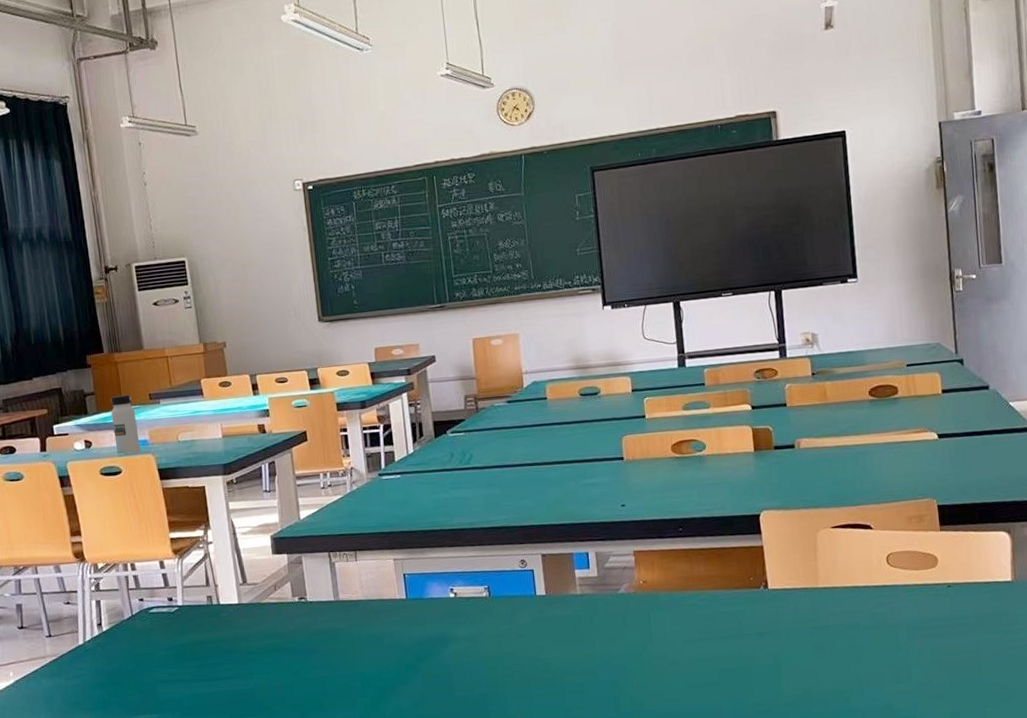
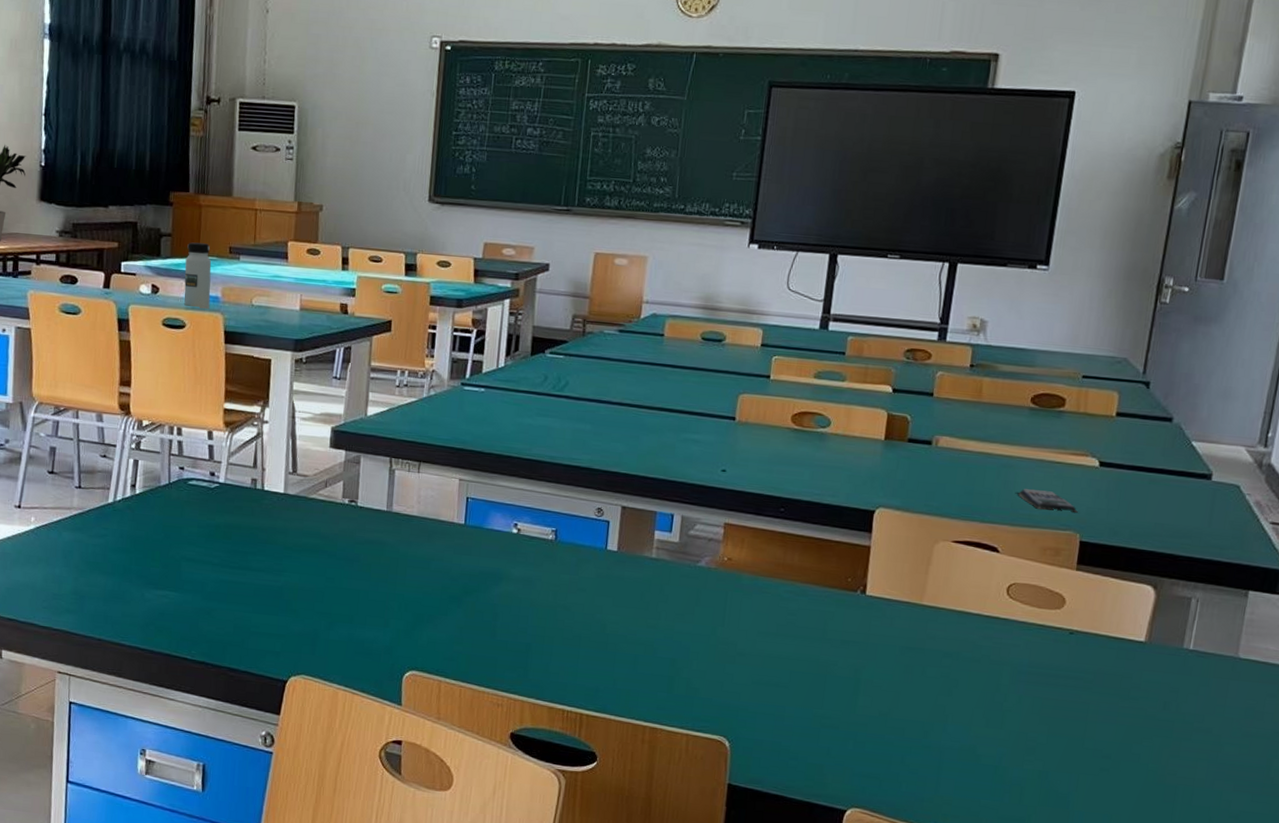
calculator: none [874,467,930,485] -> present [1015,489,1078,514]

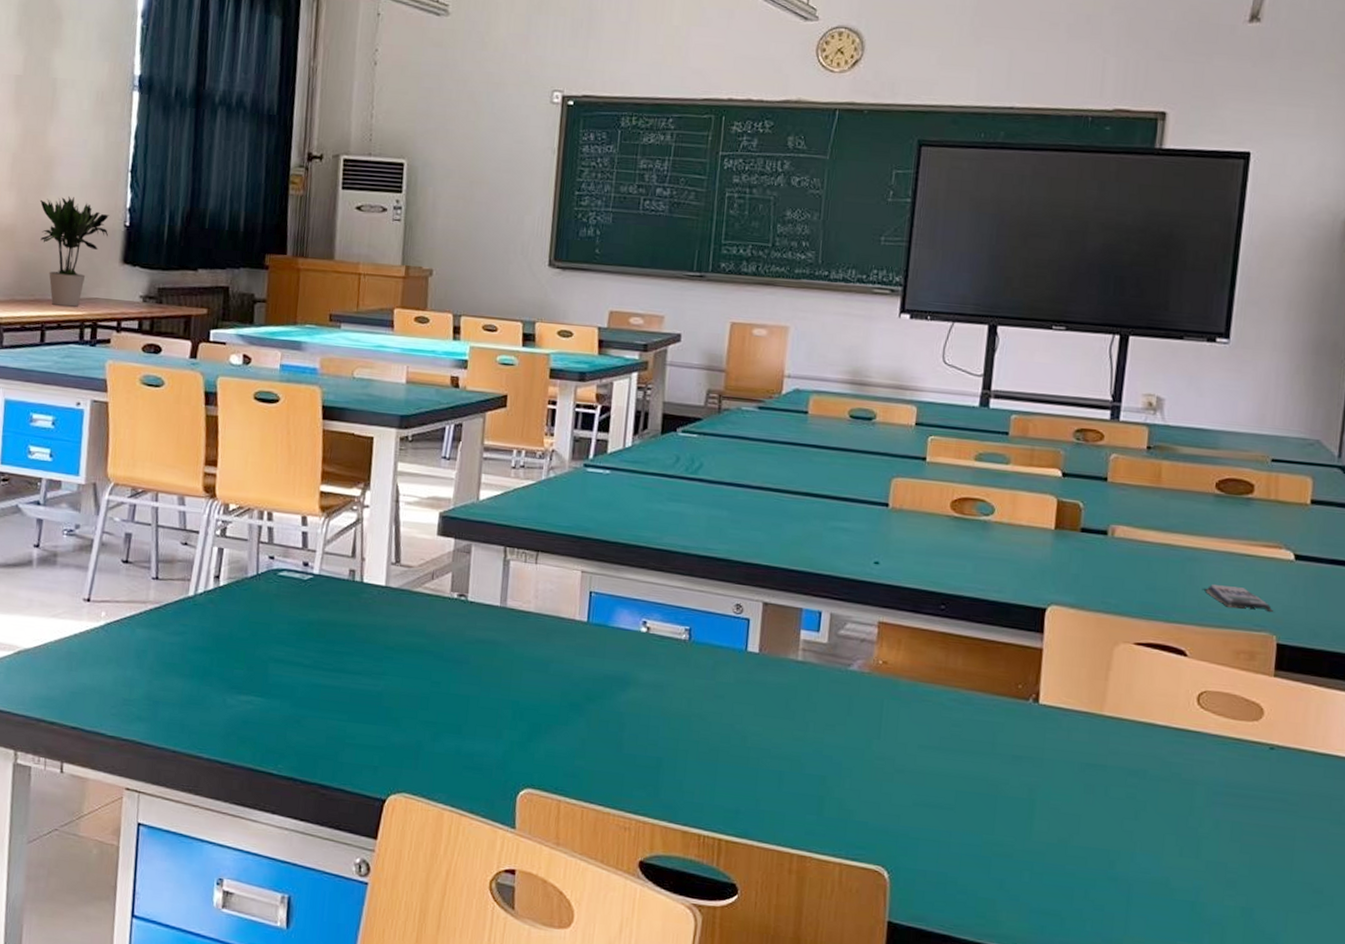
water bottle: present [184,242,212,309] -> none [278,309,310,382]

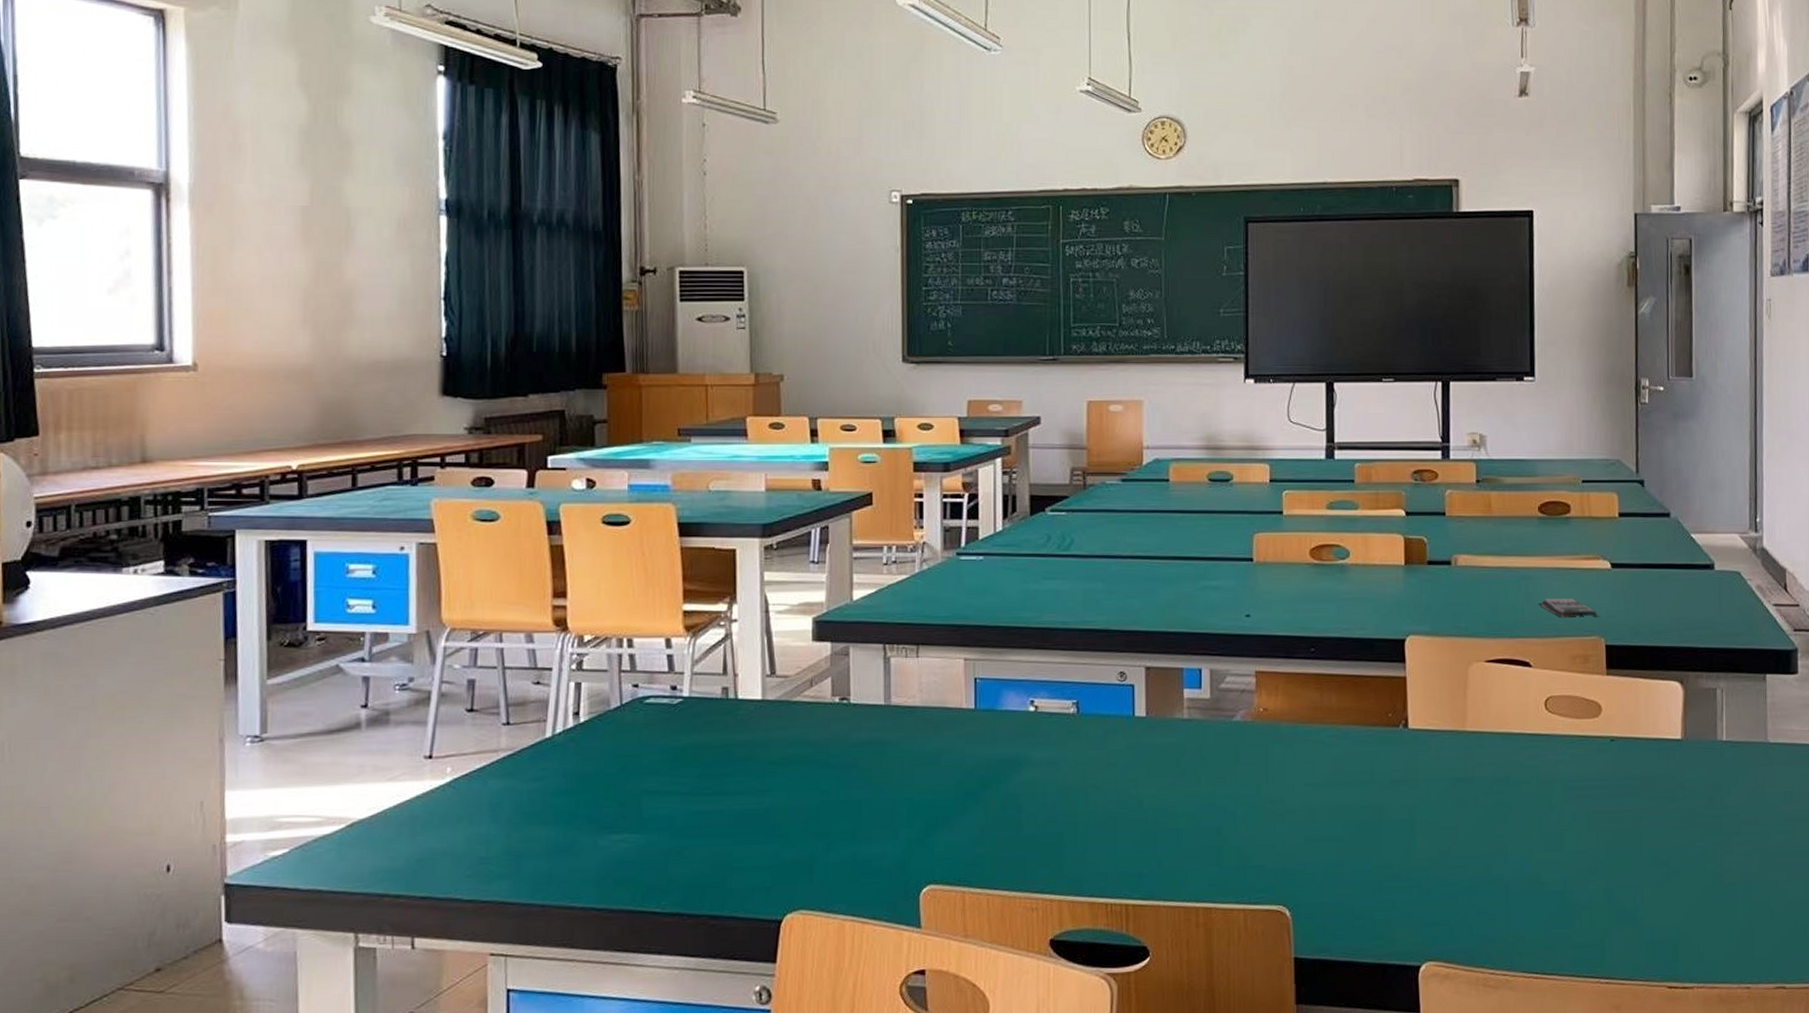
potted plant: present [39,197,110,308] -> none [340,330,423,447]

